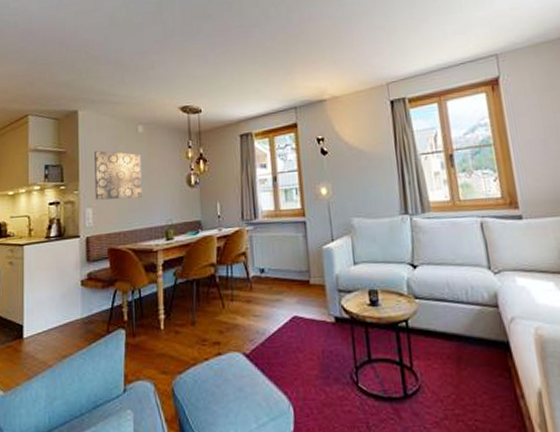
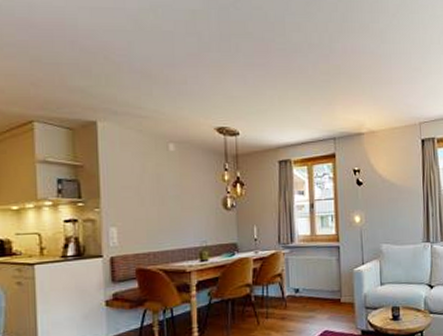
wall art: present [95,151,142,200] -> none [118,167,174,220]

